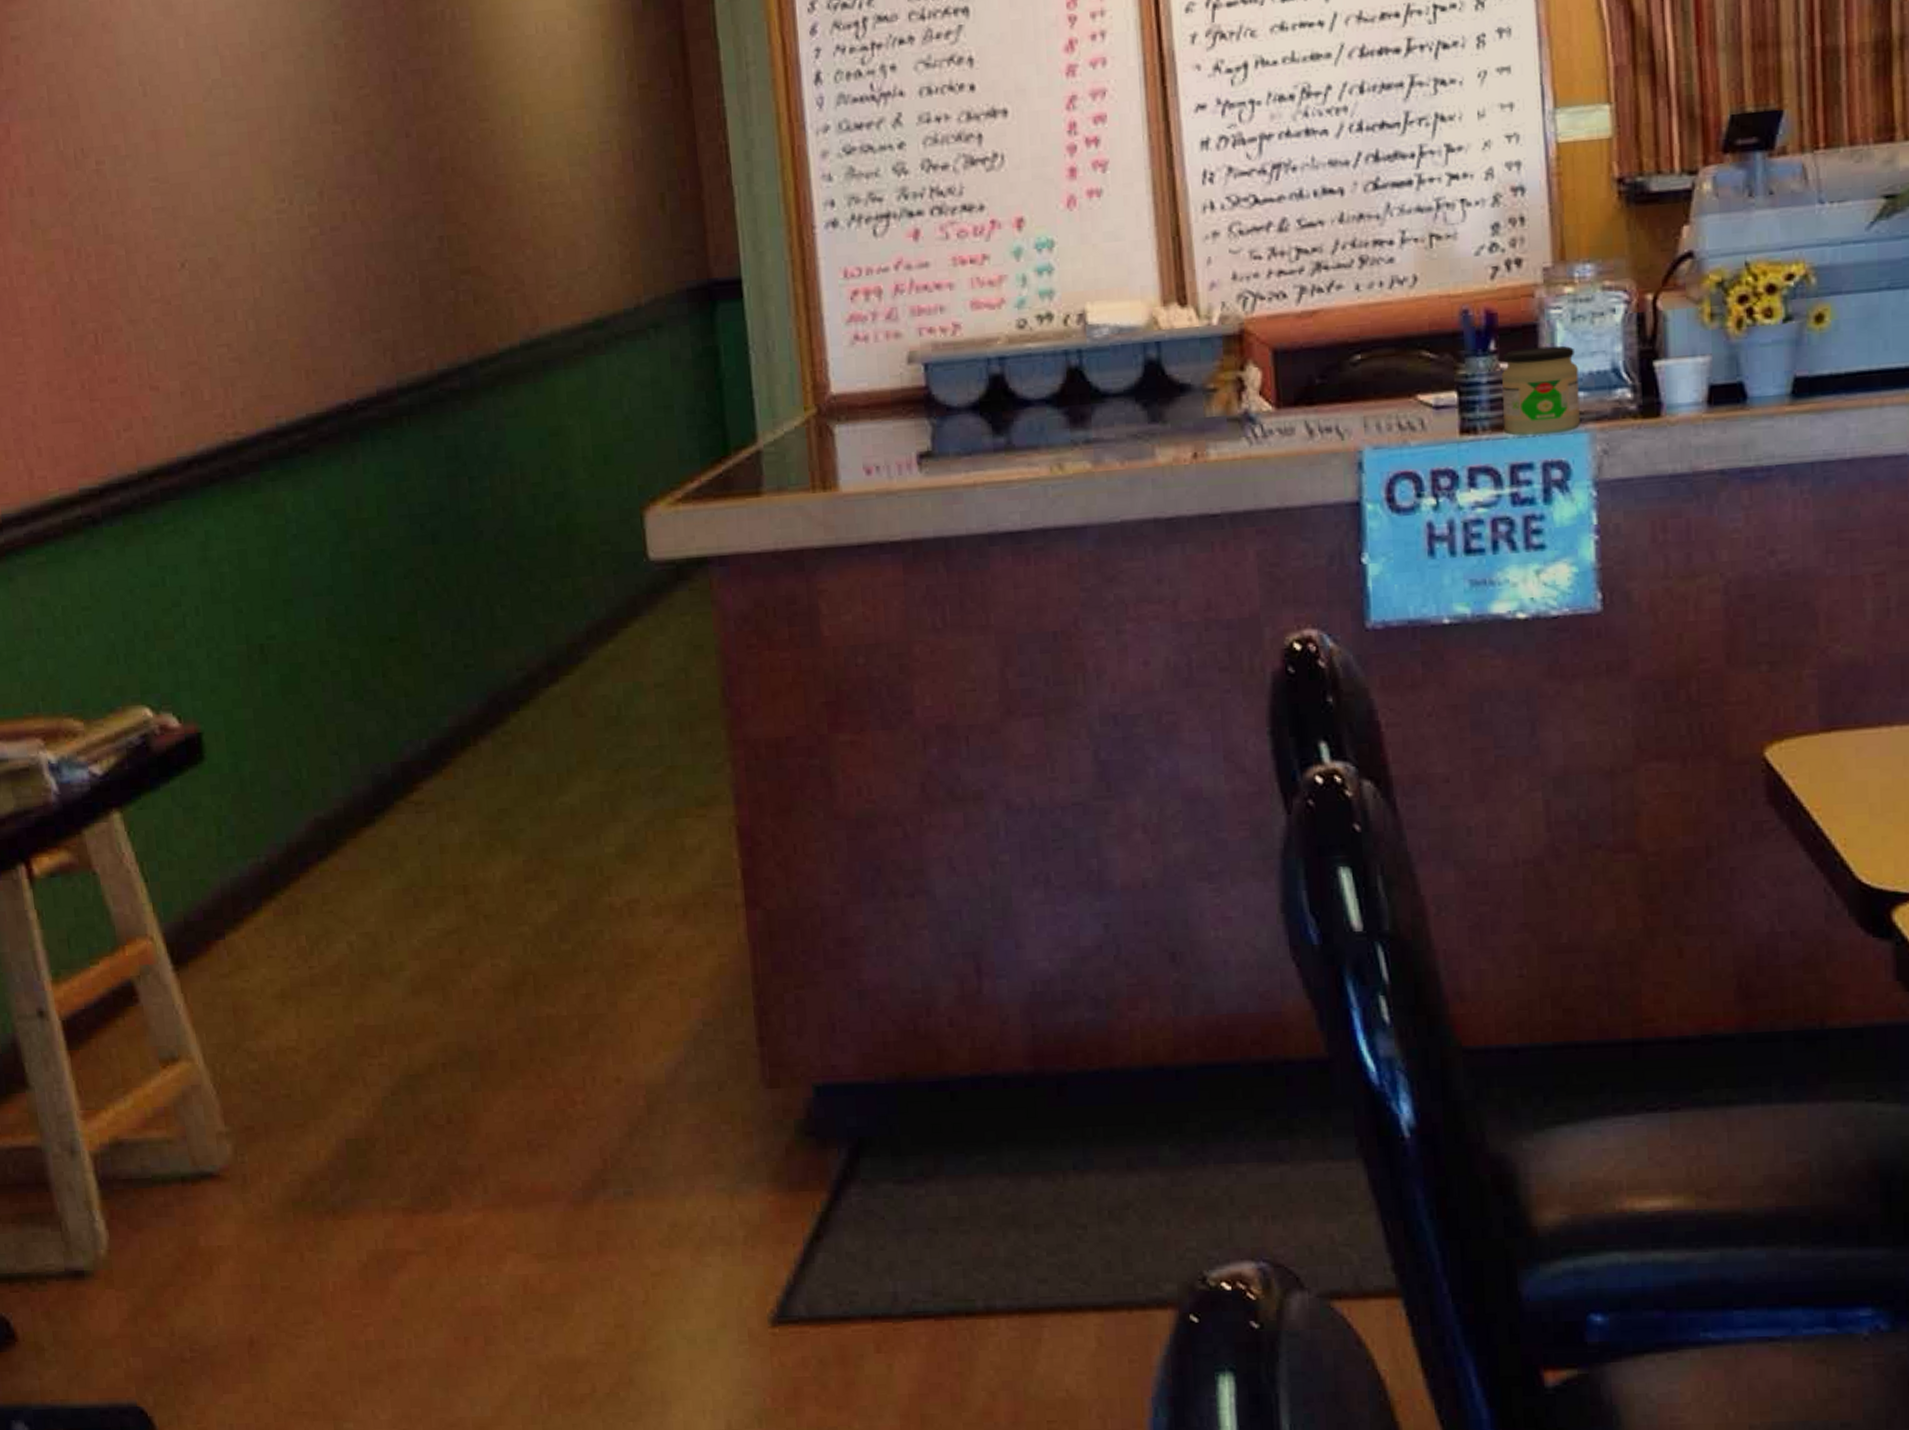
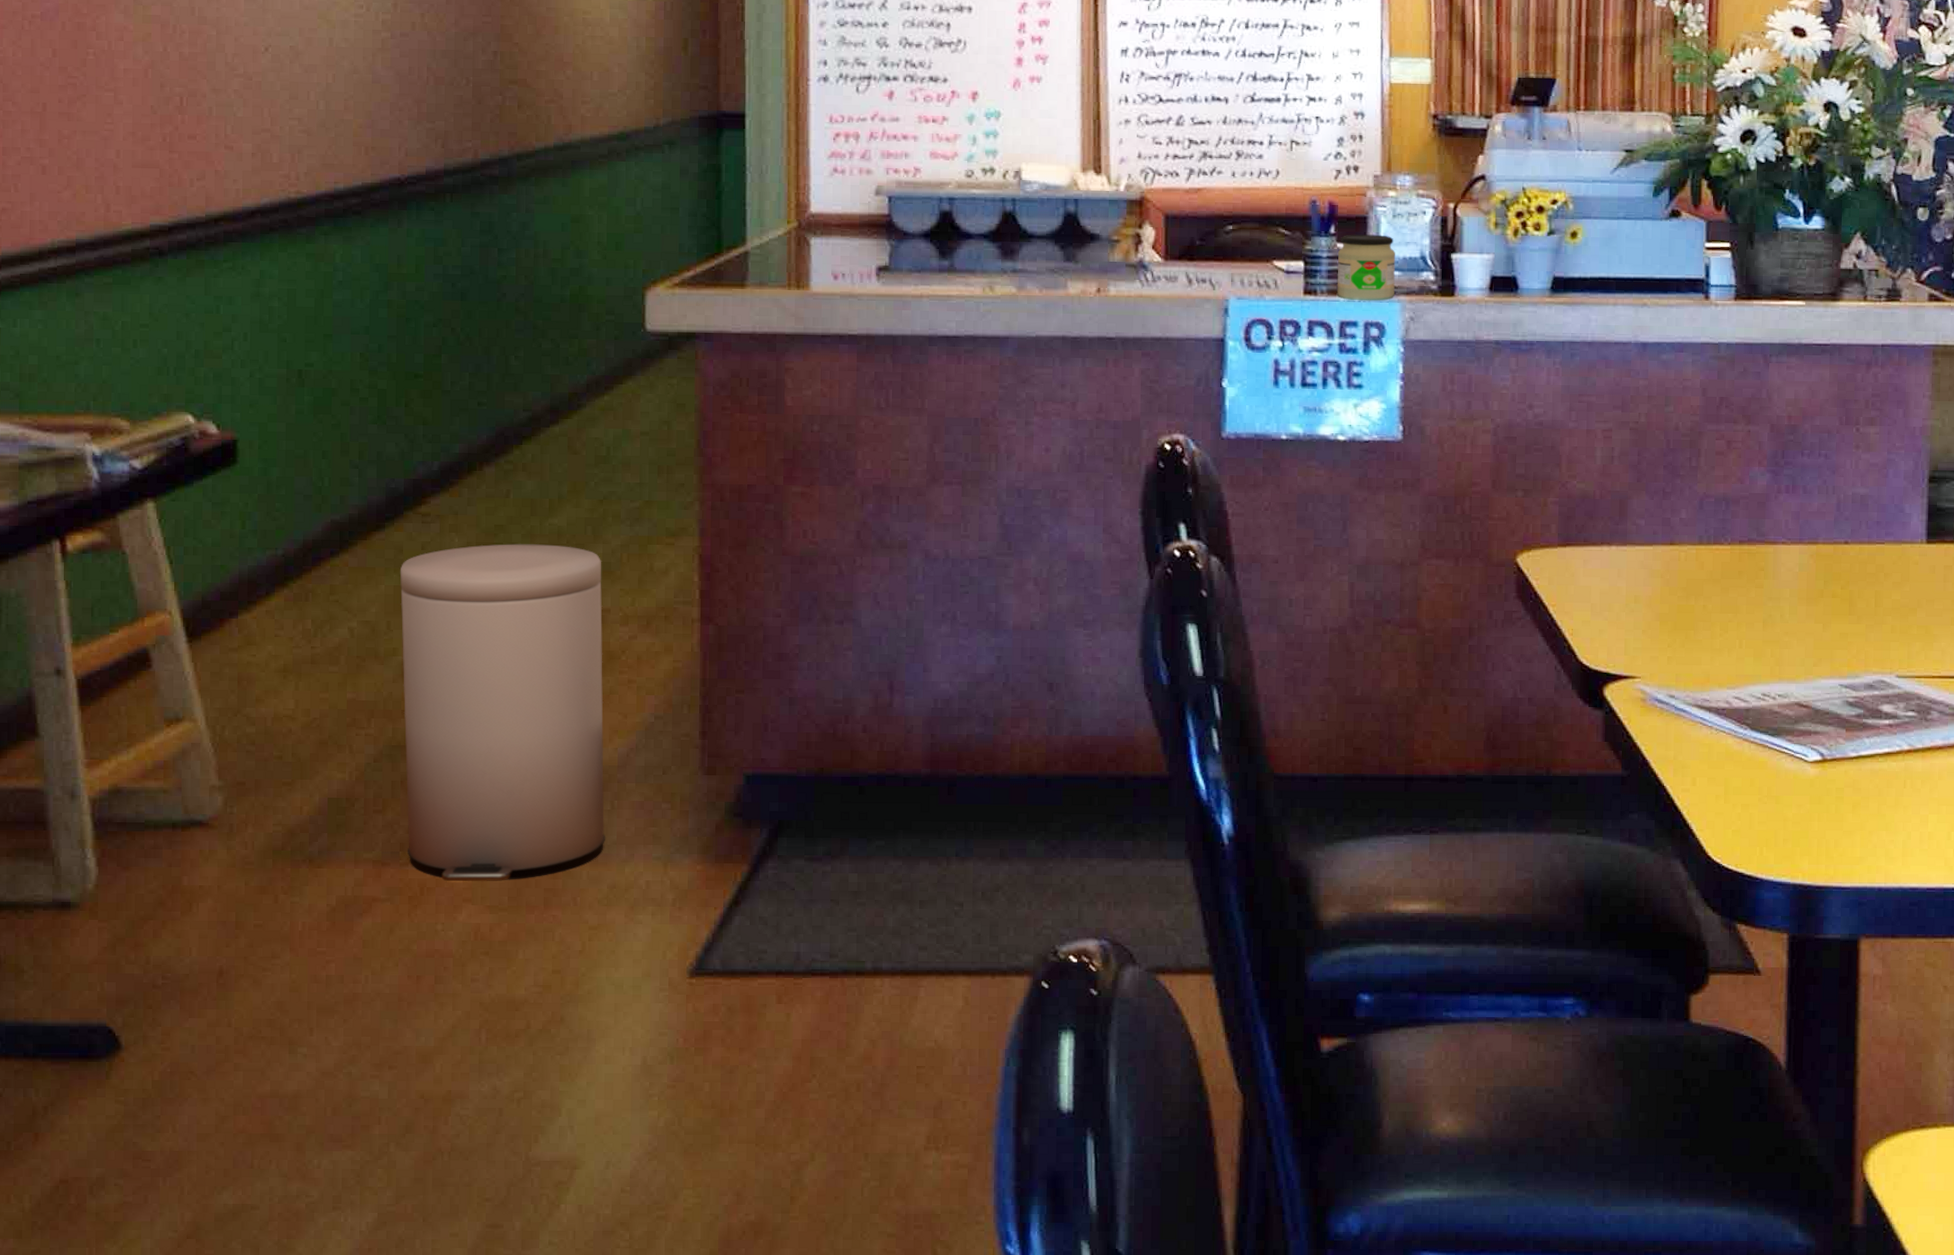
pedal bin: none [397,827,660,1228] -> present [400,544,605,882]

